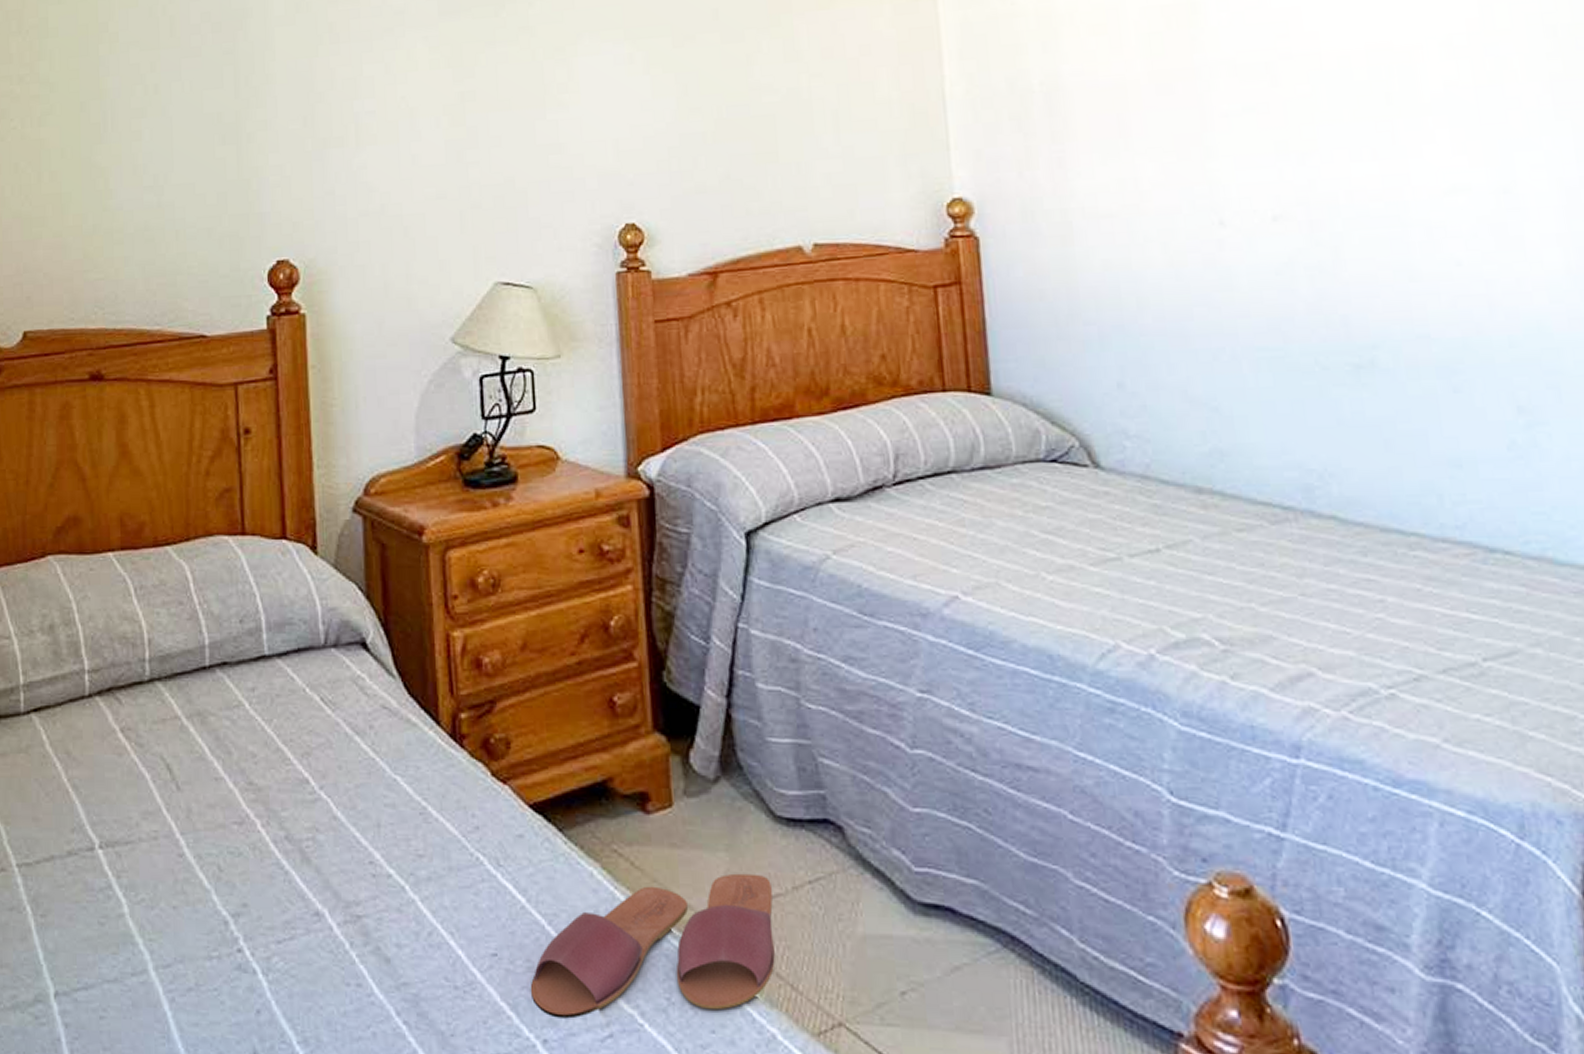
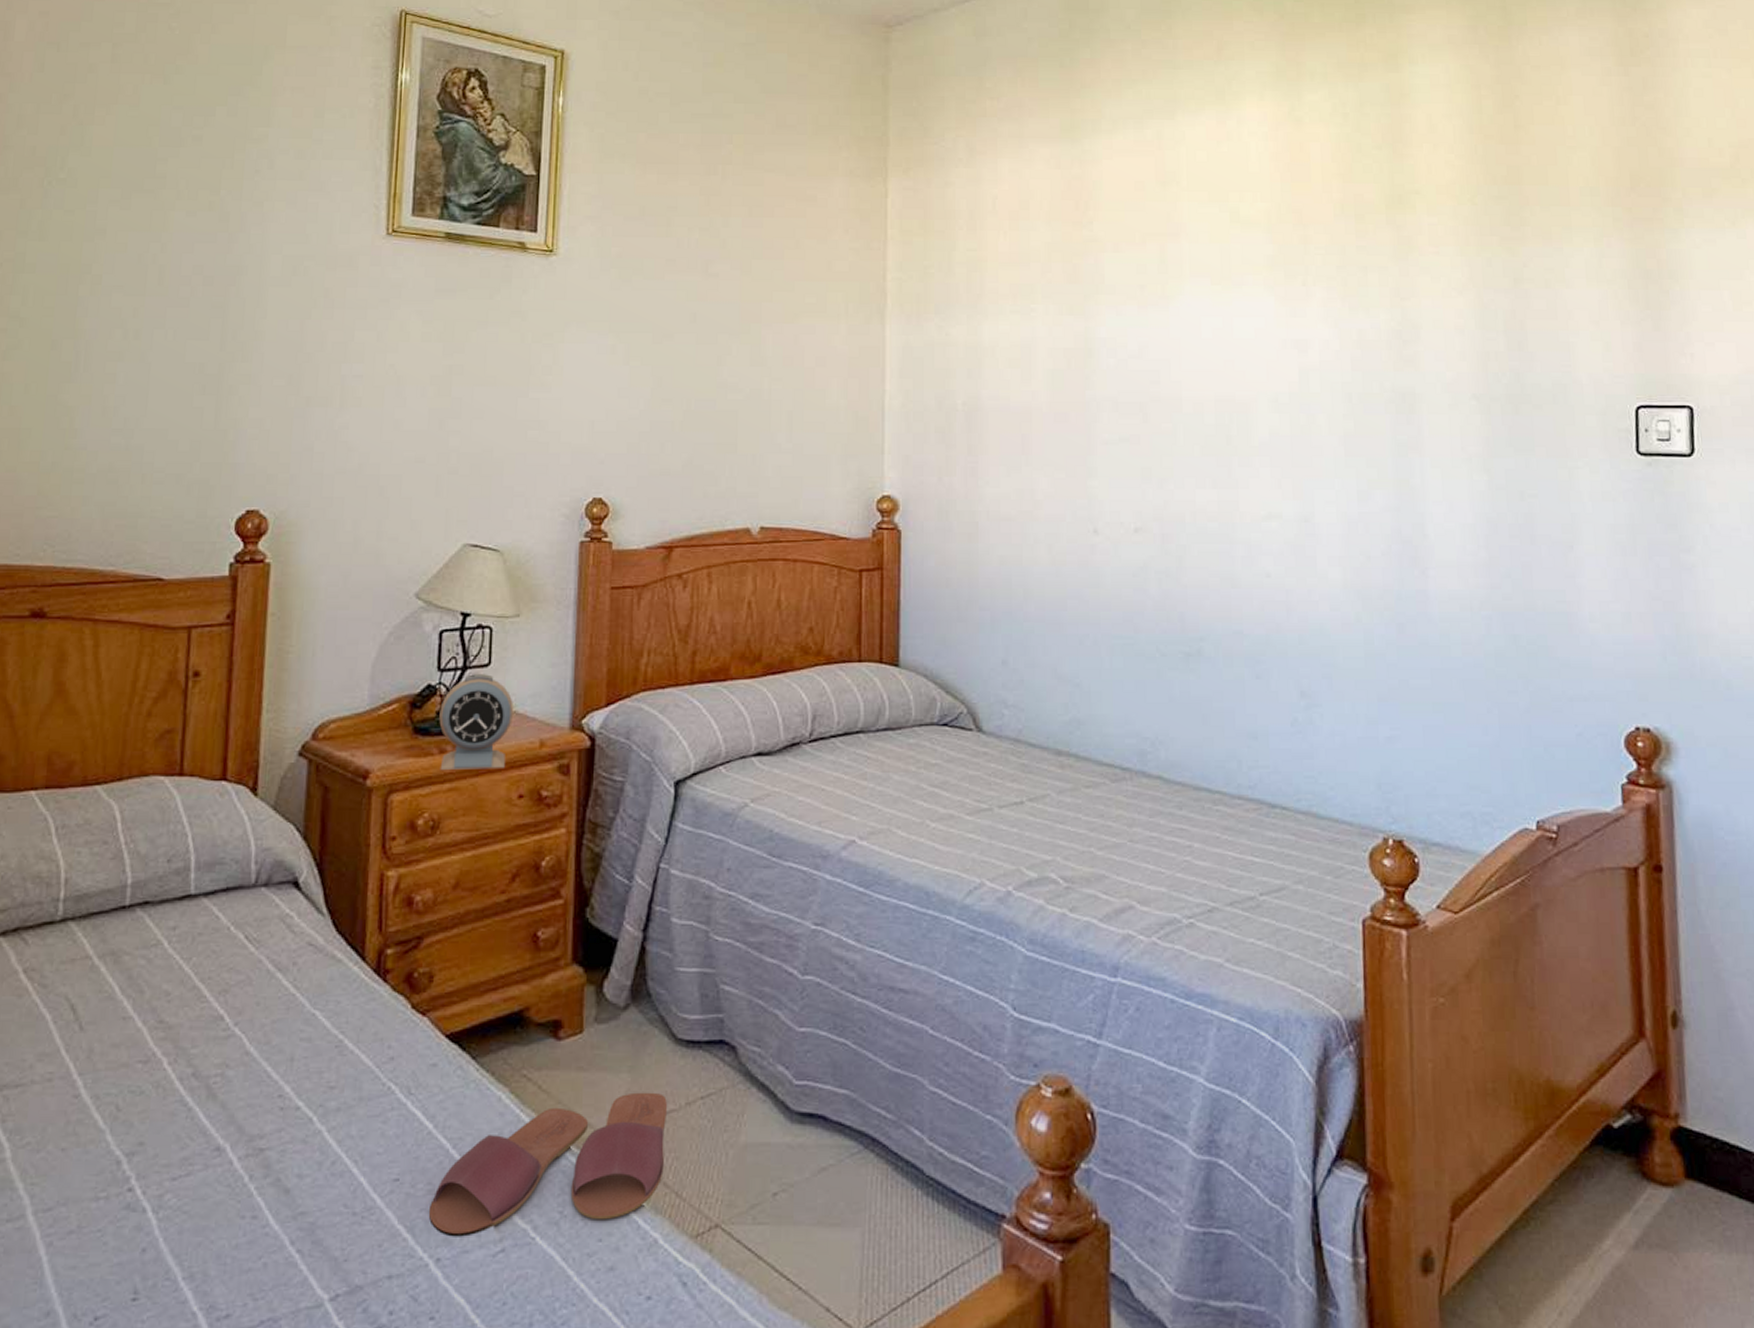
alarm clock: none [488,421,564,525] -> present [439,674,513,771]

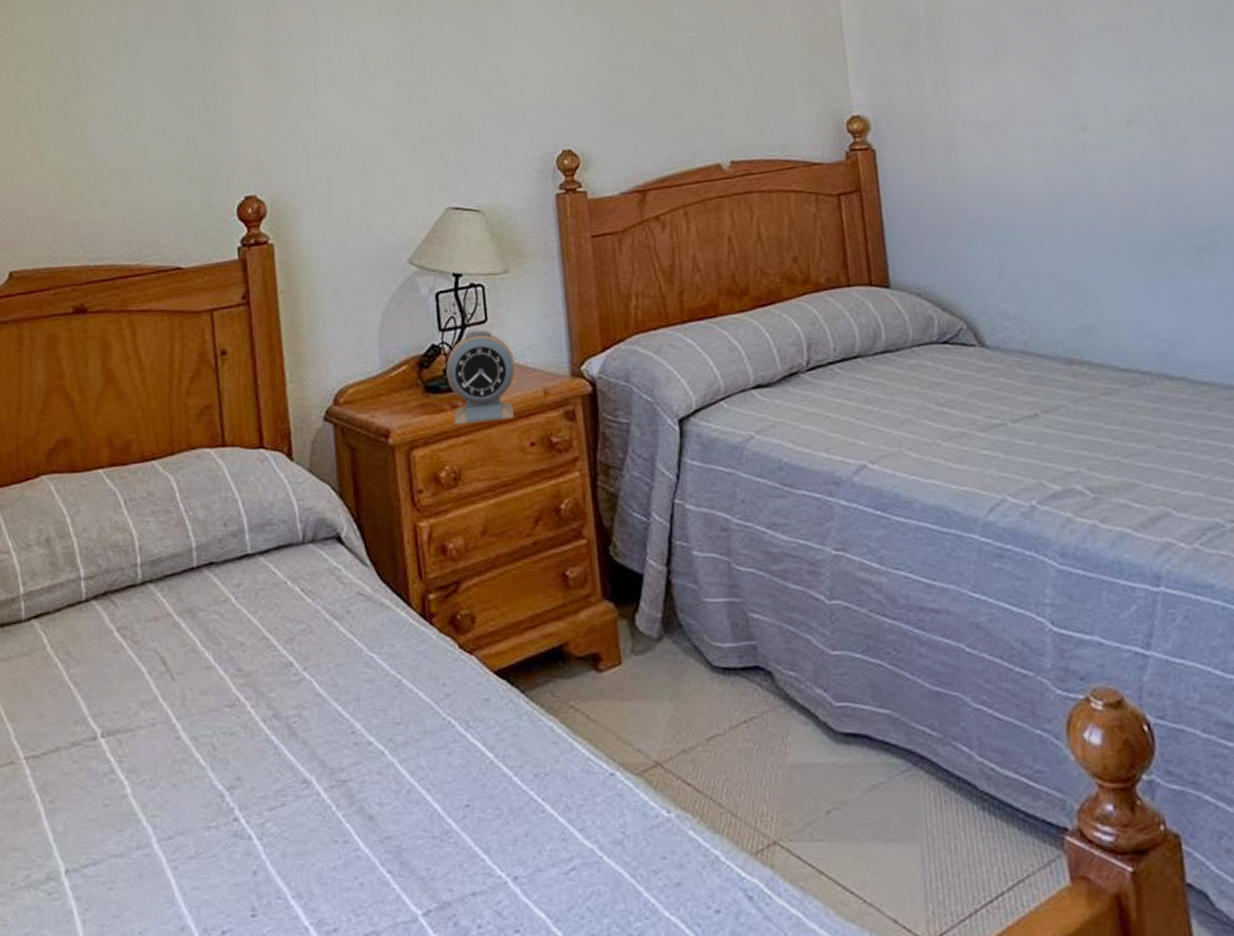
slippers: present [429,1092,667,1237] -> none [501,718,717,857]

